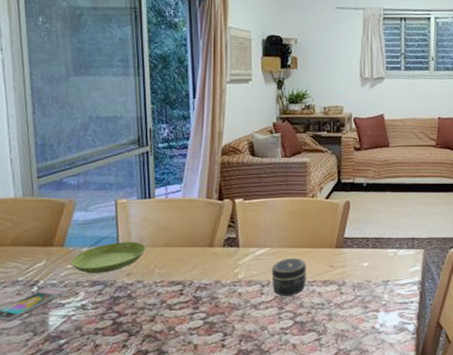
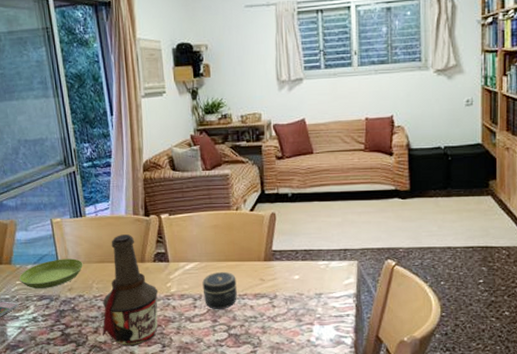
bottle: none [159,218,225,336] -> present [102,234,159,346]

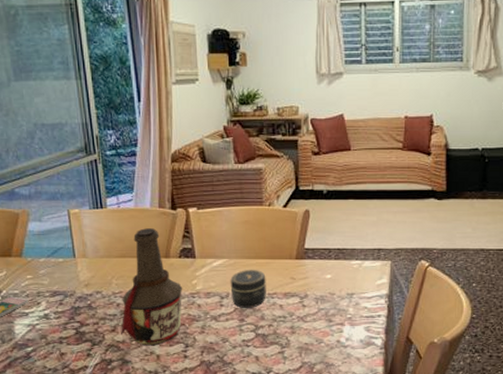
saucer: present [19,258,83,289] -> none [30,252,102,285]

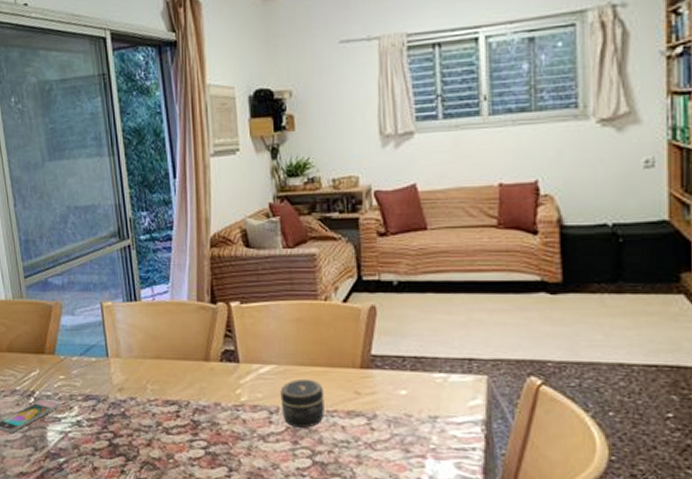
bottle: present [121,228,183,346] -> none [156,325,226,467]

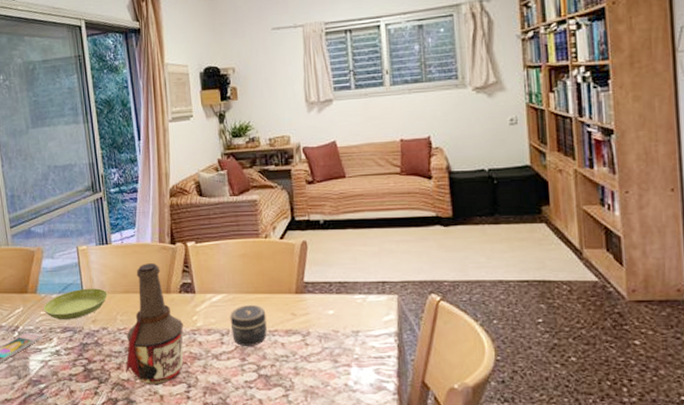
saucer: none [63,351,136,387] -> present [44,288,108,321]
bottle: none [156,325,226,467] -> present [125,263,184,385]

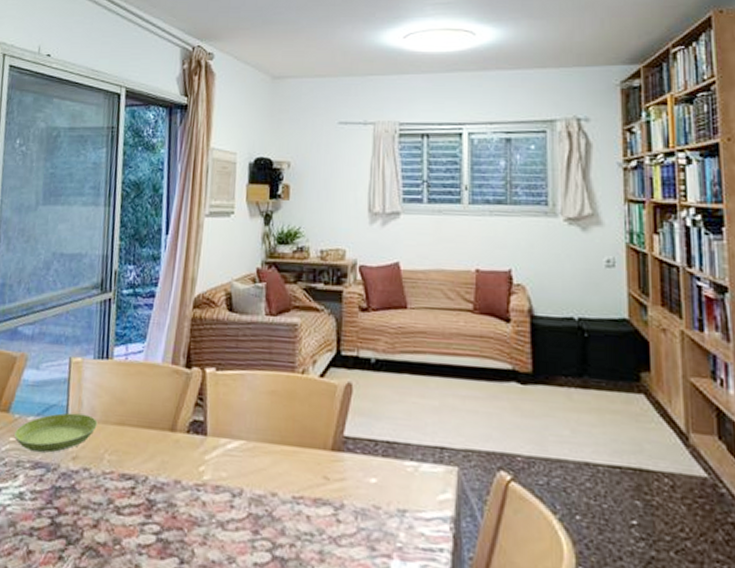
bottle: present [125,263,184,385] -> none [103,389,187,556]
jar: present [230,304,267,346] -> none [245,458,292,516]

